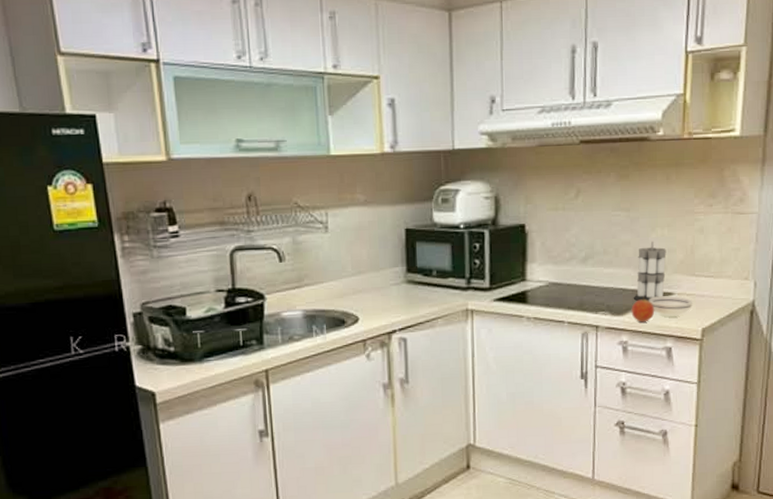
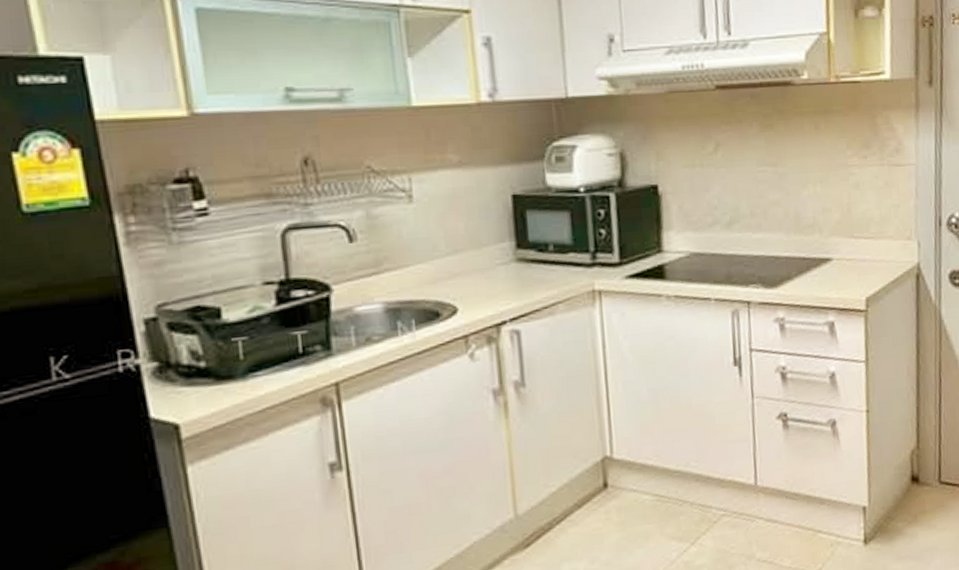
fruit: present [631,297,655,323] -> none [786,265,813,295]
spice rack: present [634,241,666,302] -> none [788,199,822,270]
bowl: present [649,295,692,318] -> none [805,261,854,287]

